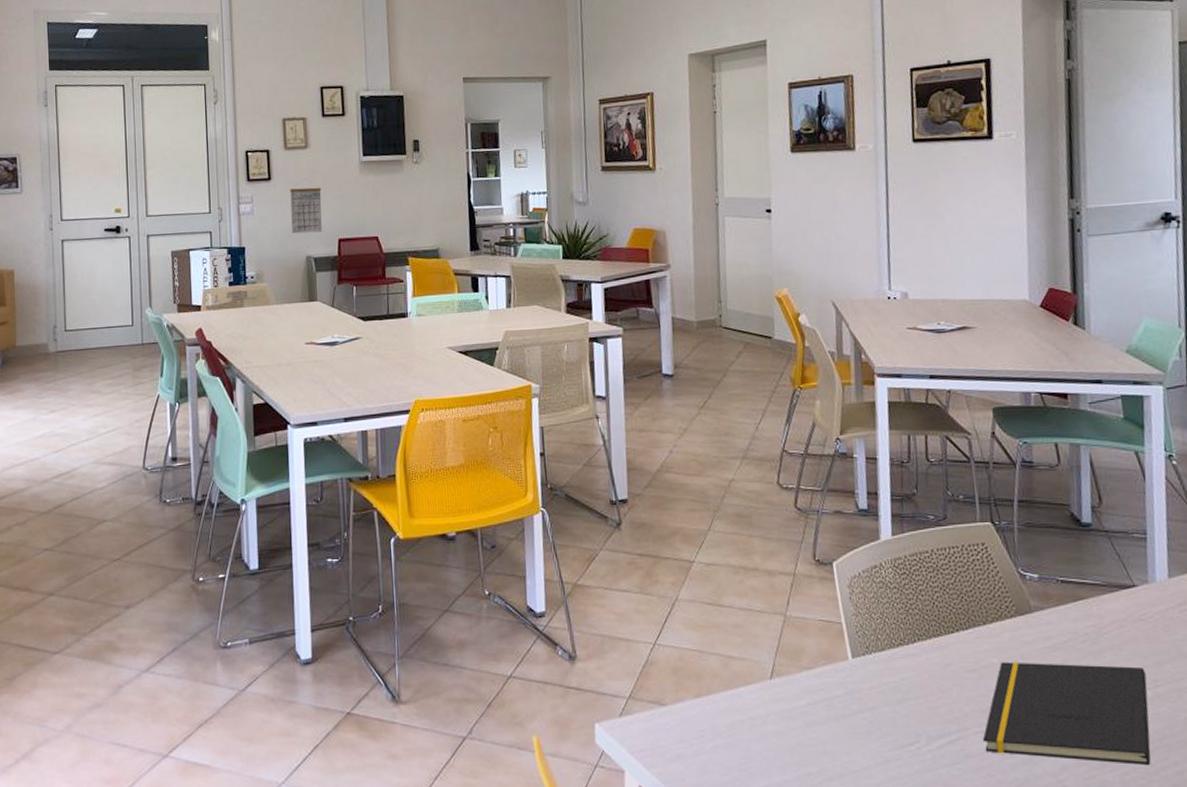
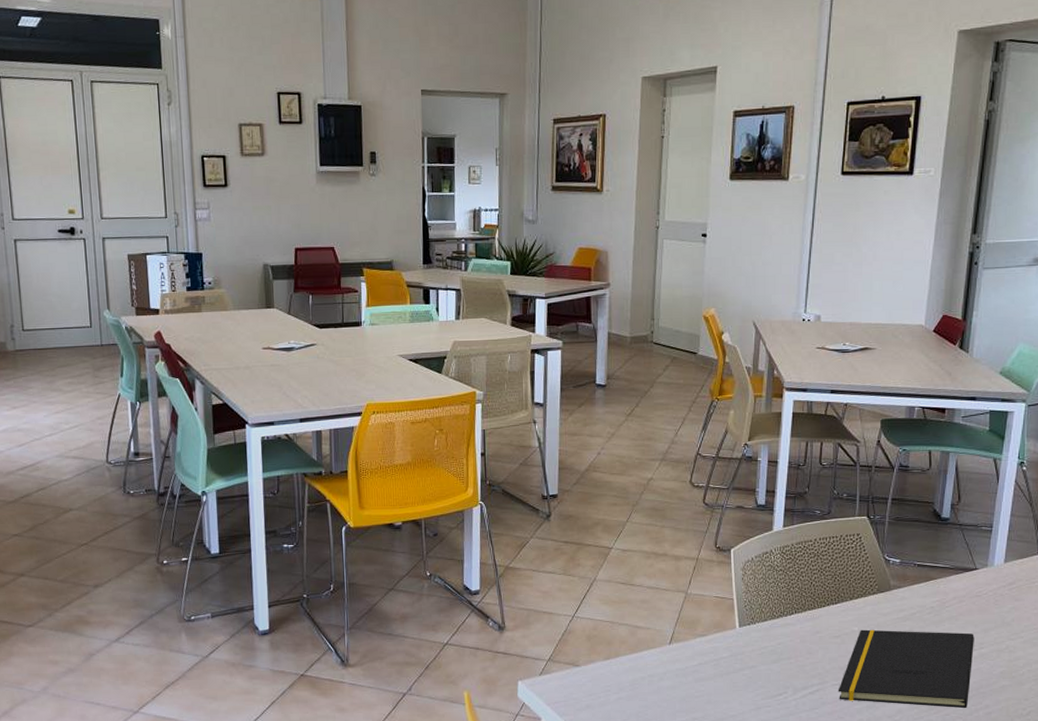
calendar: present [290,187,322,234] -> none [247,195,279,242]

